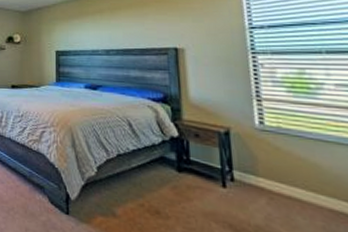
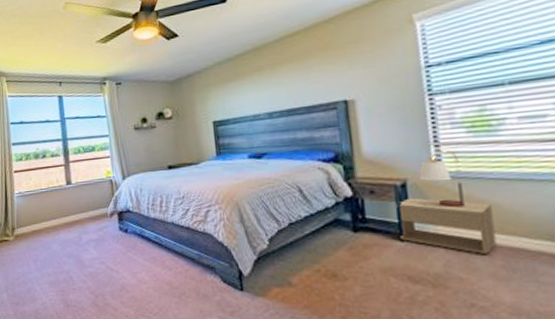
nightstand: none [219,146,317,214] -> present [396,197,497,255]
lamp: none [242,104,285,163] -> present [419,149,465,208]

